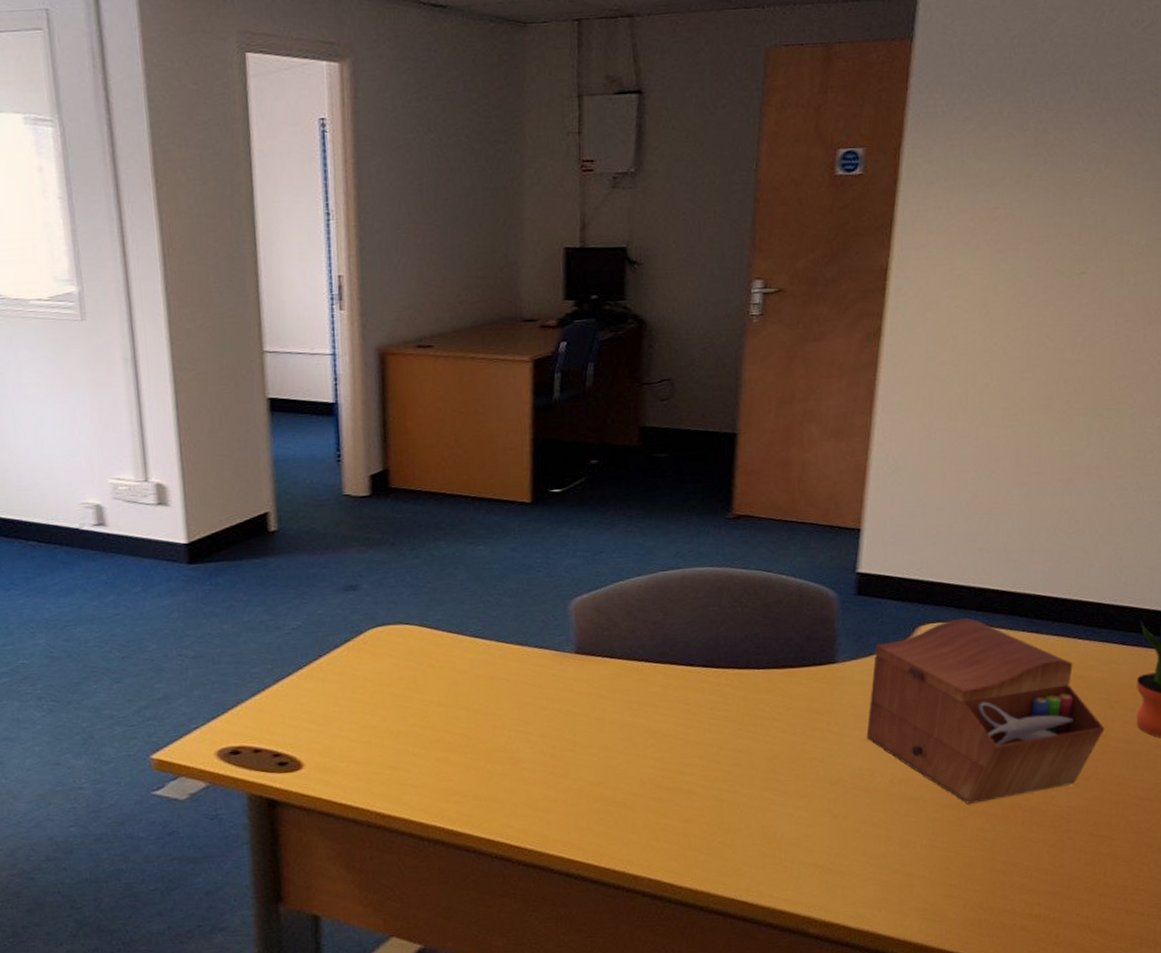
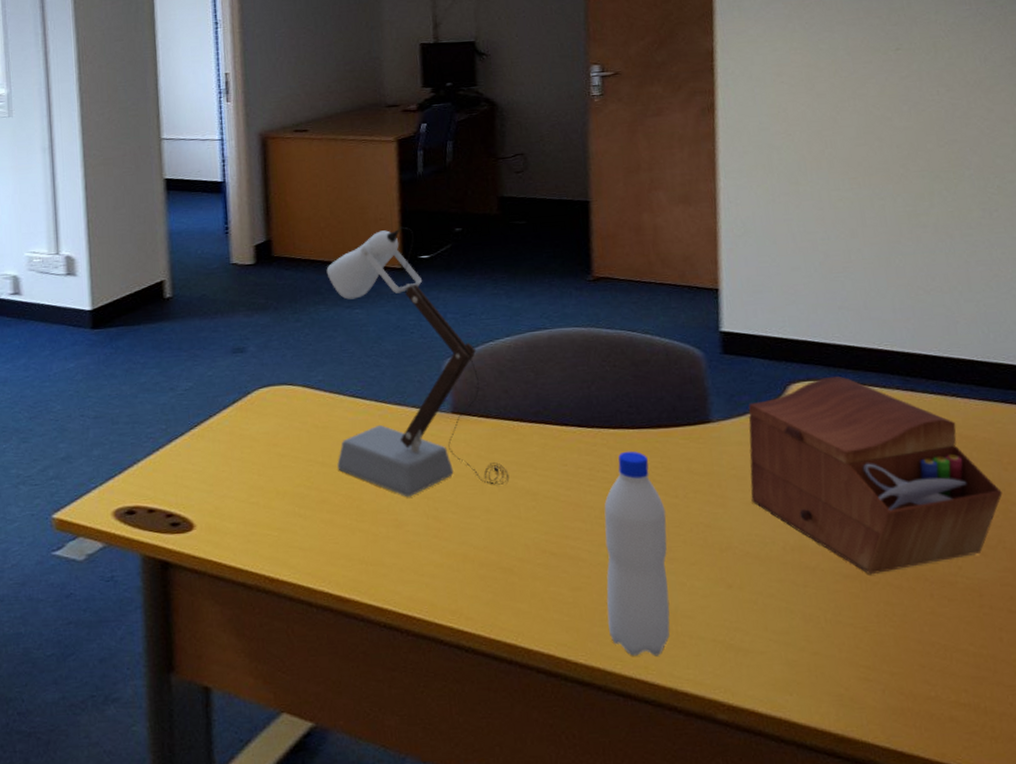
desk lamp: none [448,457,630,736] -> present [326,226,510,497]
water bottle: none [715,690,782,880] -> present [604,451,670,656]

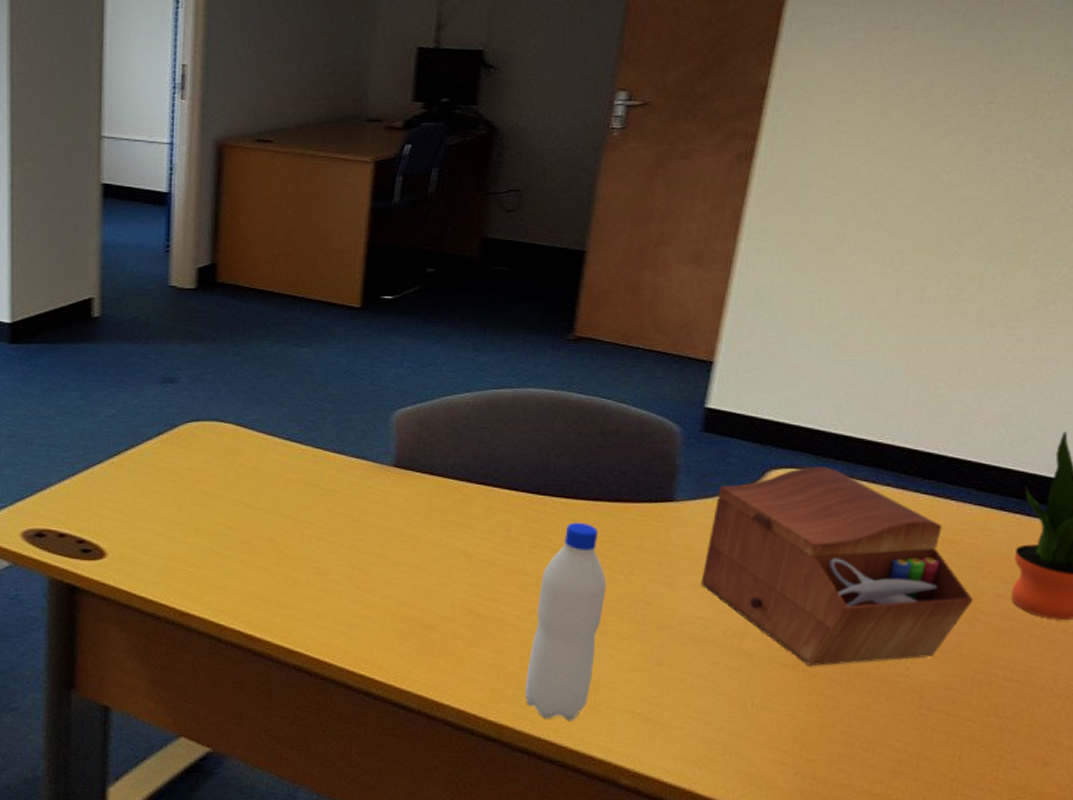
desk lamp: present [326,226,510,497] -> none [263,261,446,547]

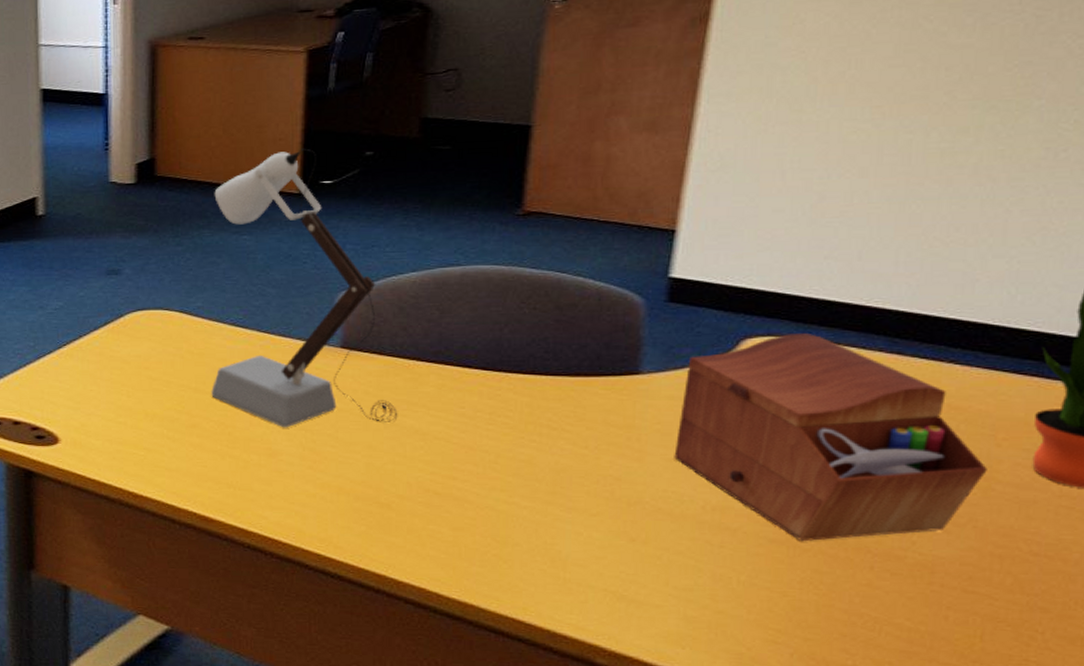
desk lamp: none [263,261,446,547] -> present [211,148,398,428]
water bottle: present [525,522,607,721] -> none [489,398,571,599]

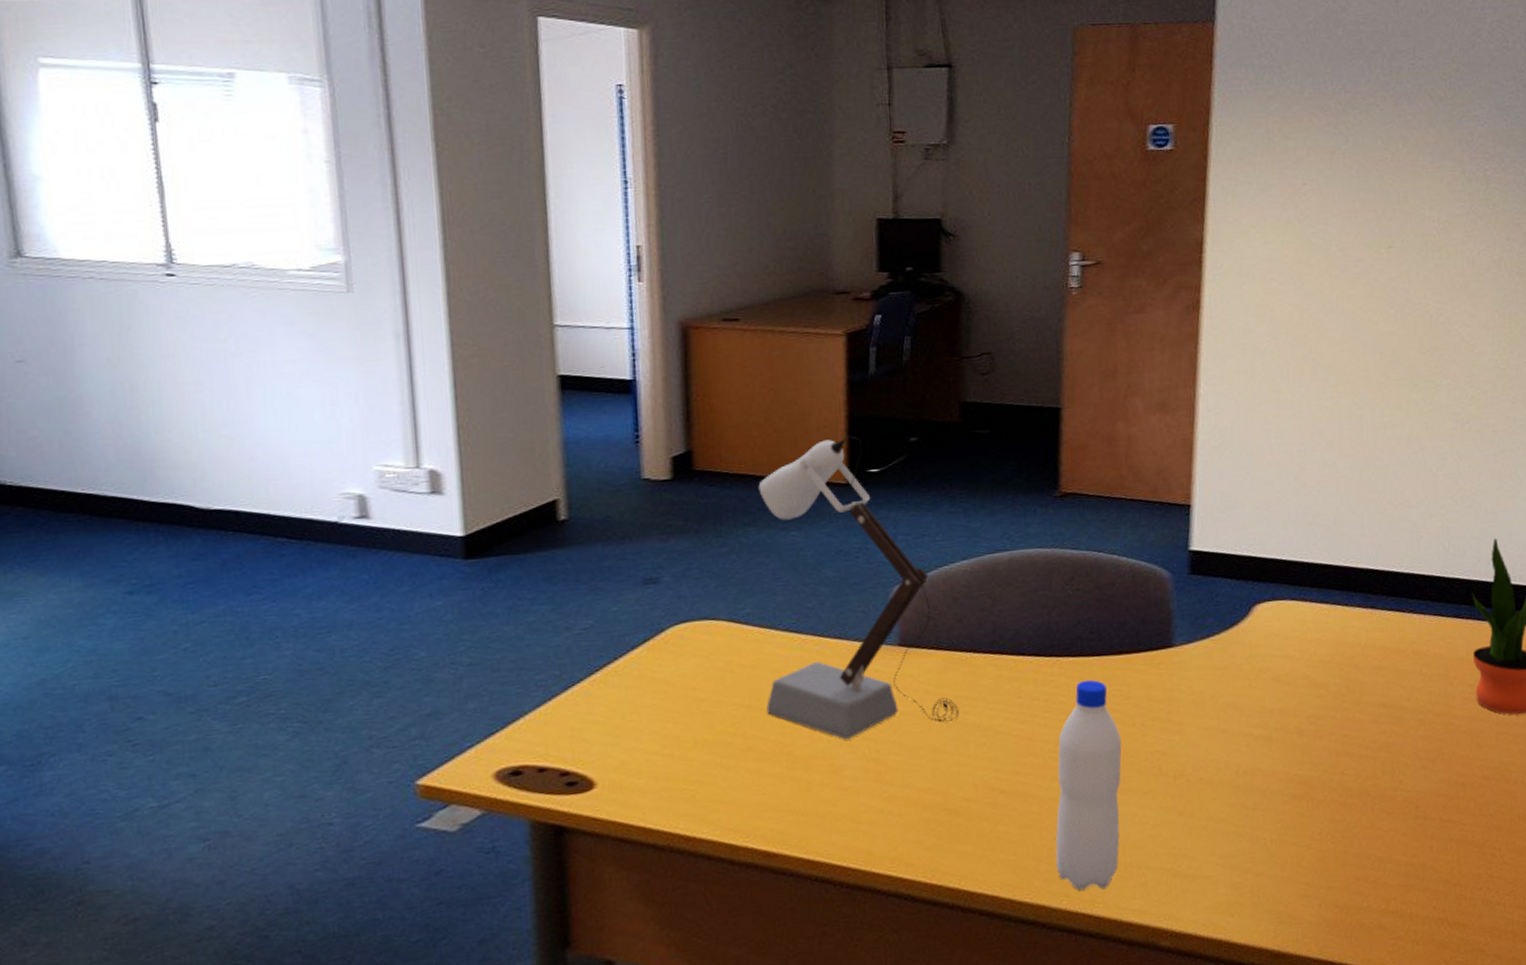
water bottle: none [489,398,571,599] -> present [1055,679,1122,891]
sewing box: present [674,332,987,542] -> none [1208,594,1446,794]

